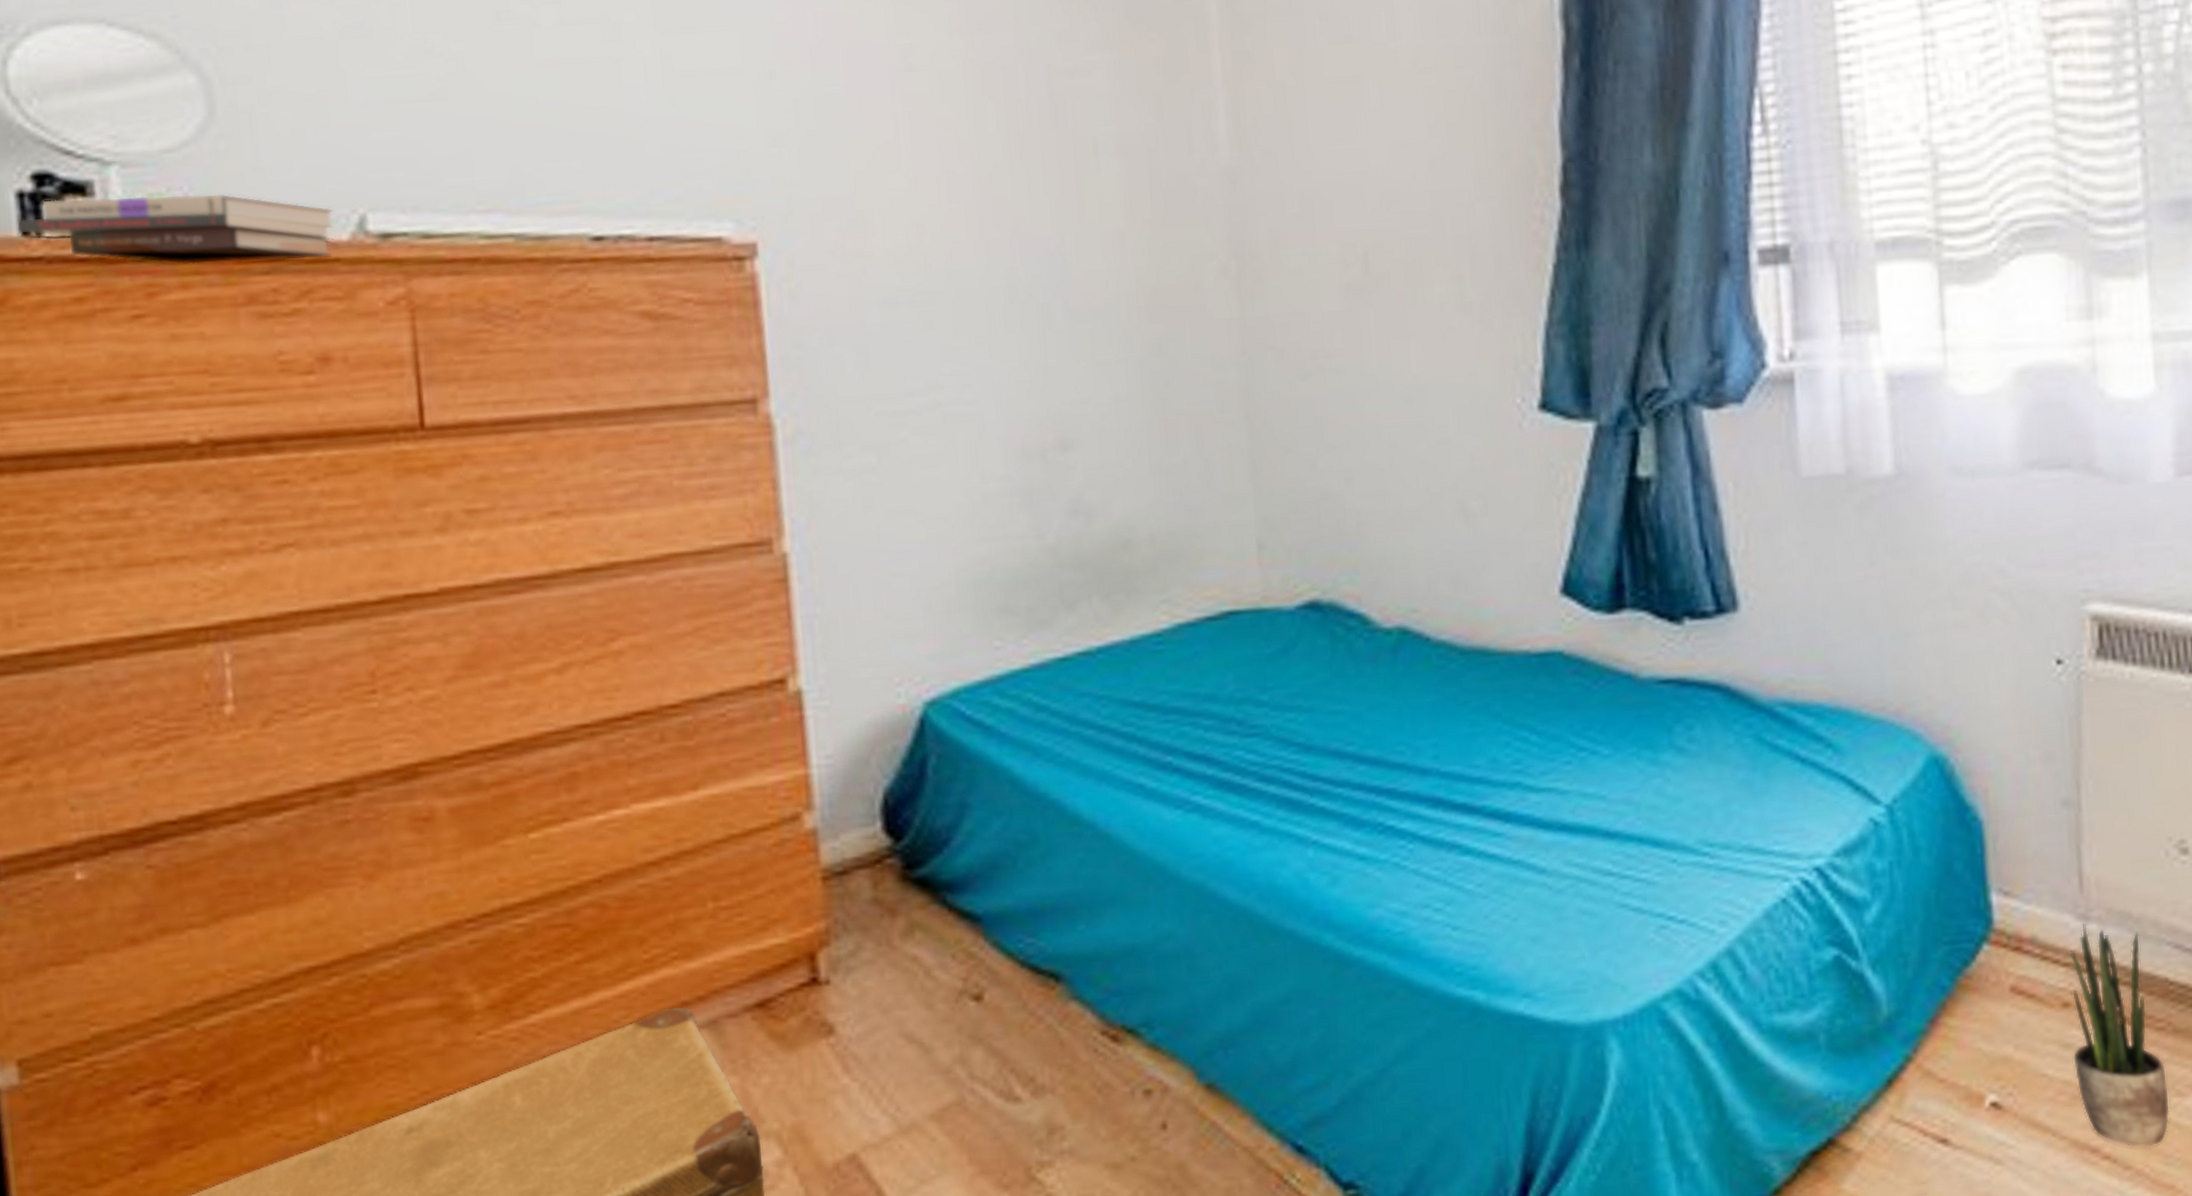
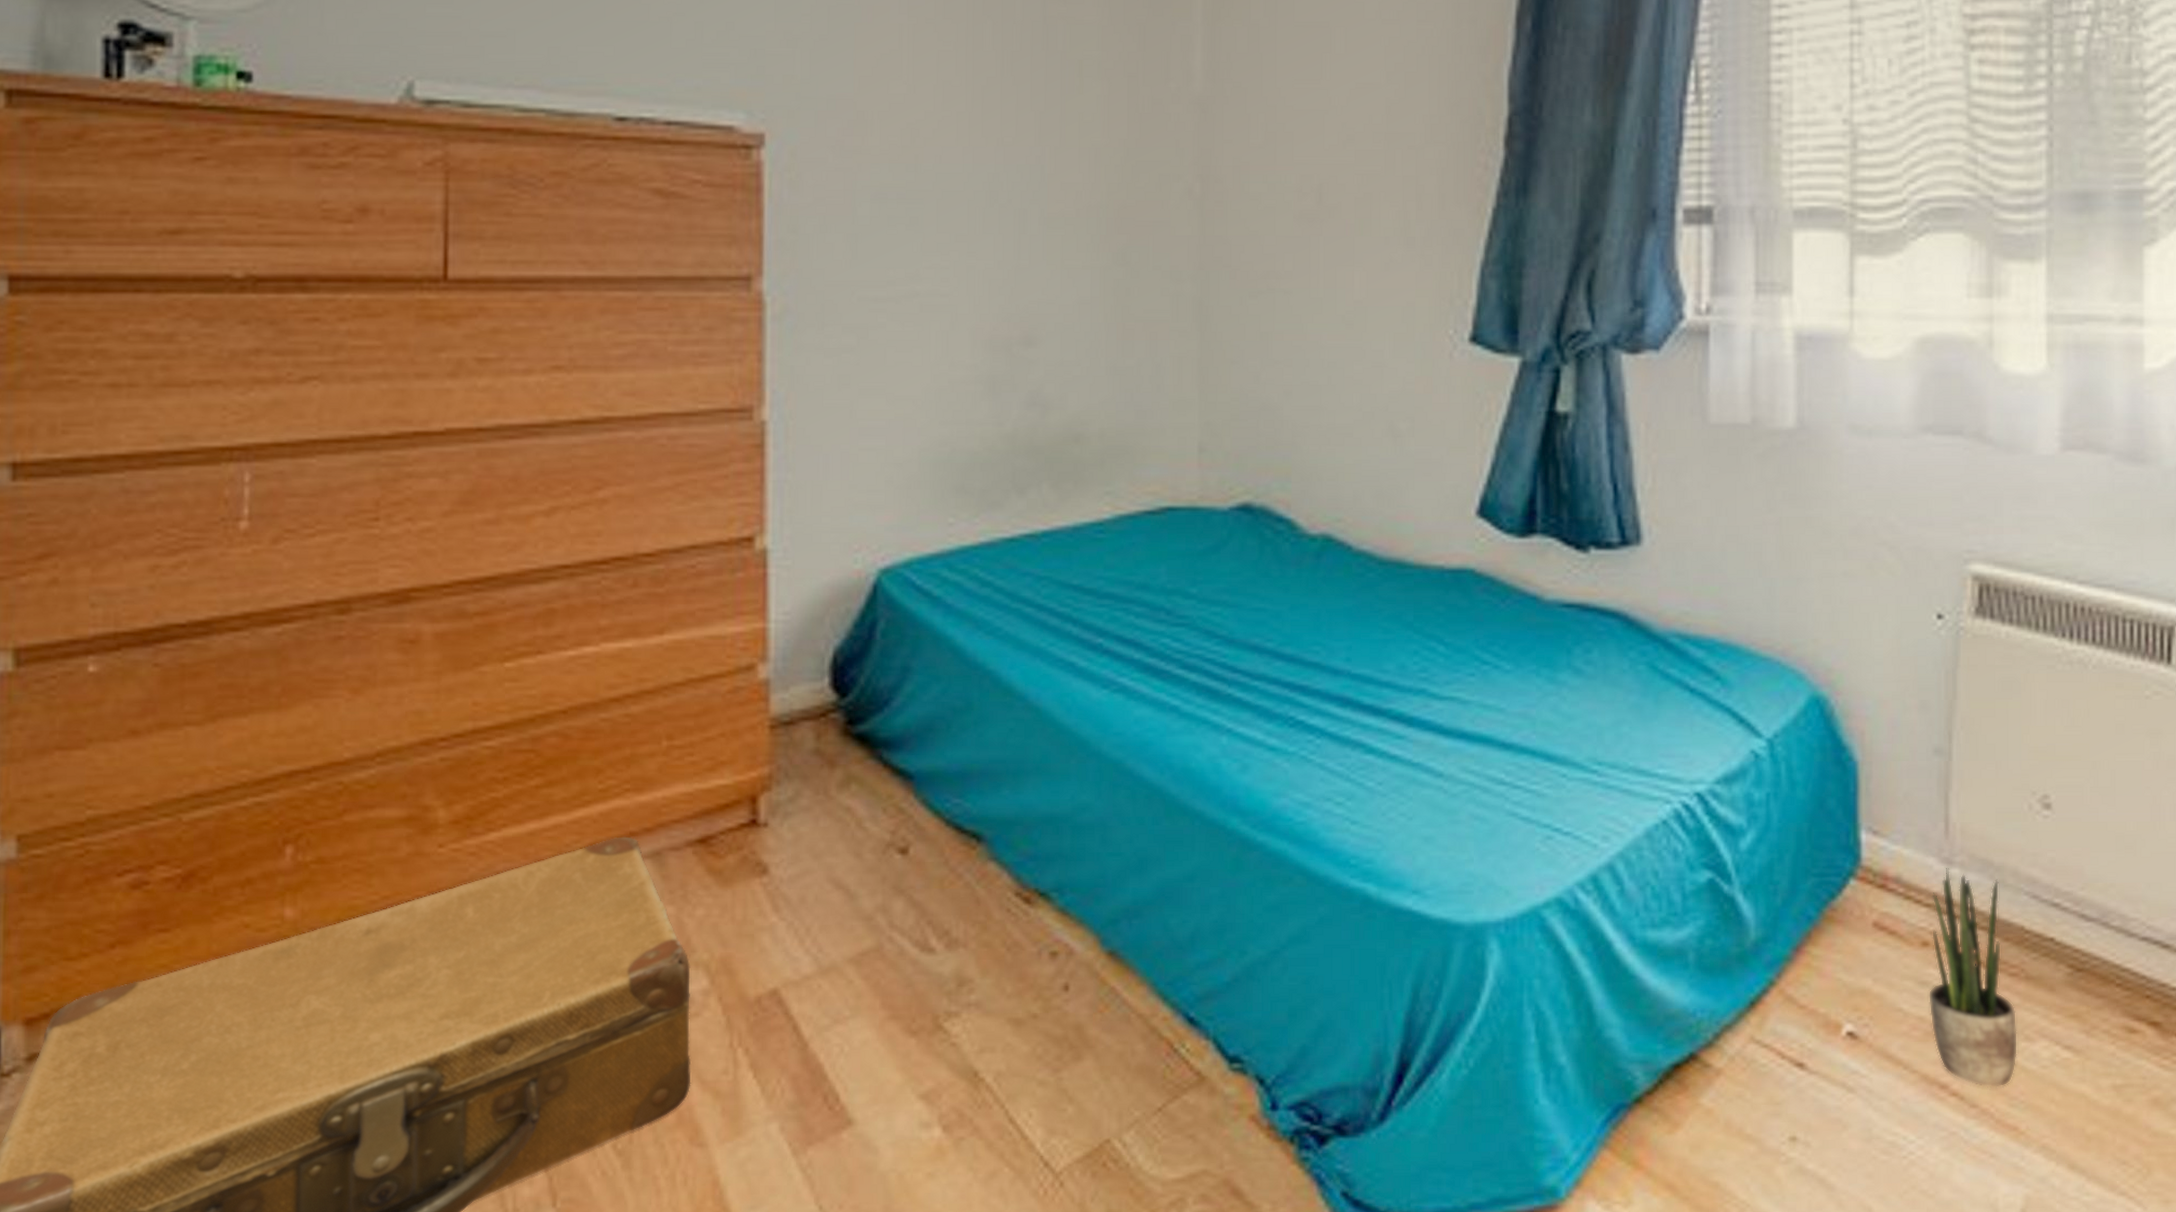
books: present [16,193,334,265] -> none [99,47,384,119]

